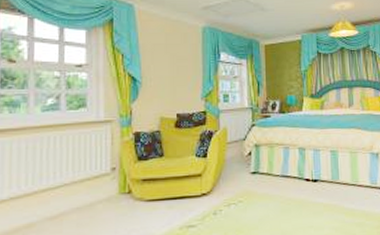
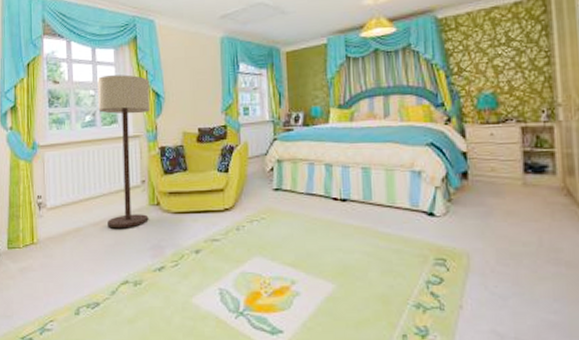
floor lamp: none [63,57,125,222] -> present [97,74,150,229]

